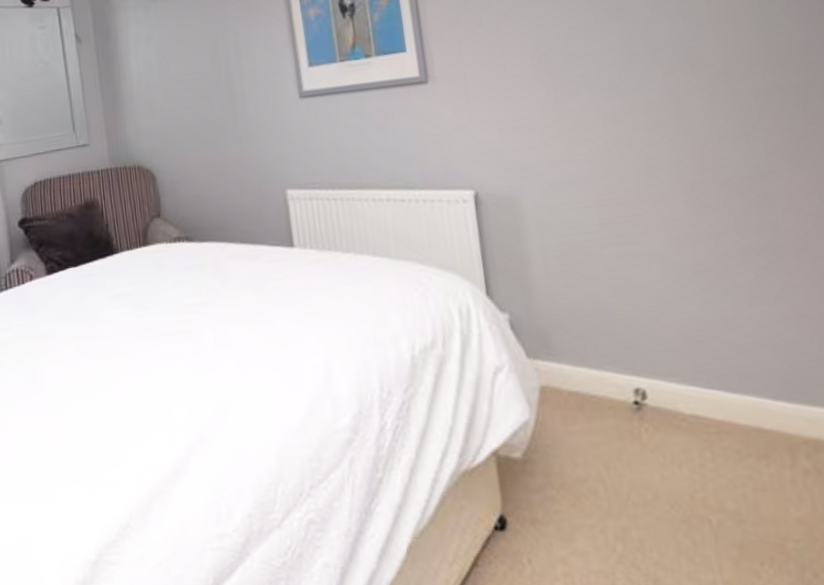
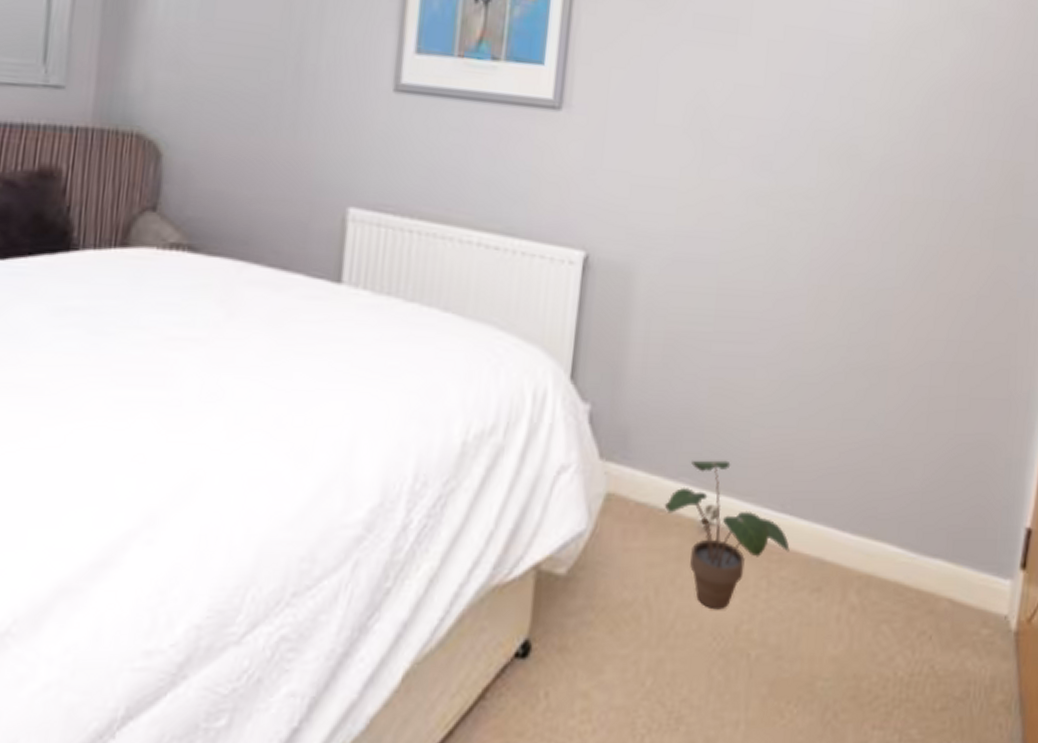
potted plant: none [594,347,726,481] -> present [664,460,790,610]

